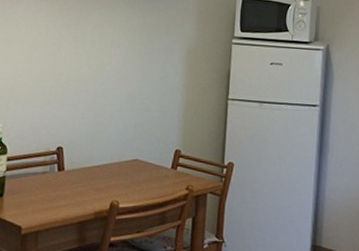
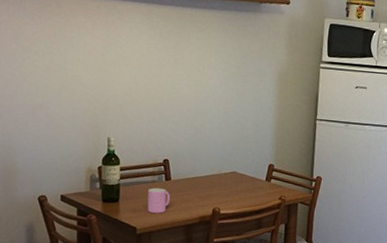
cup: none [35,179,63,209] -> present [147,188,171,213]

